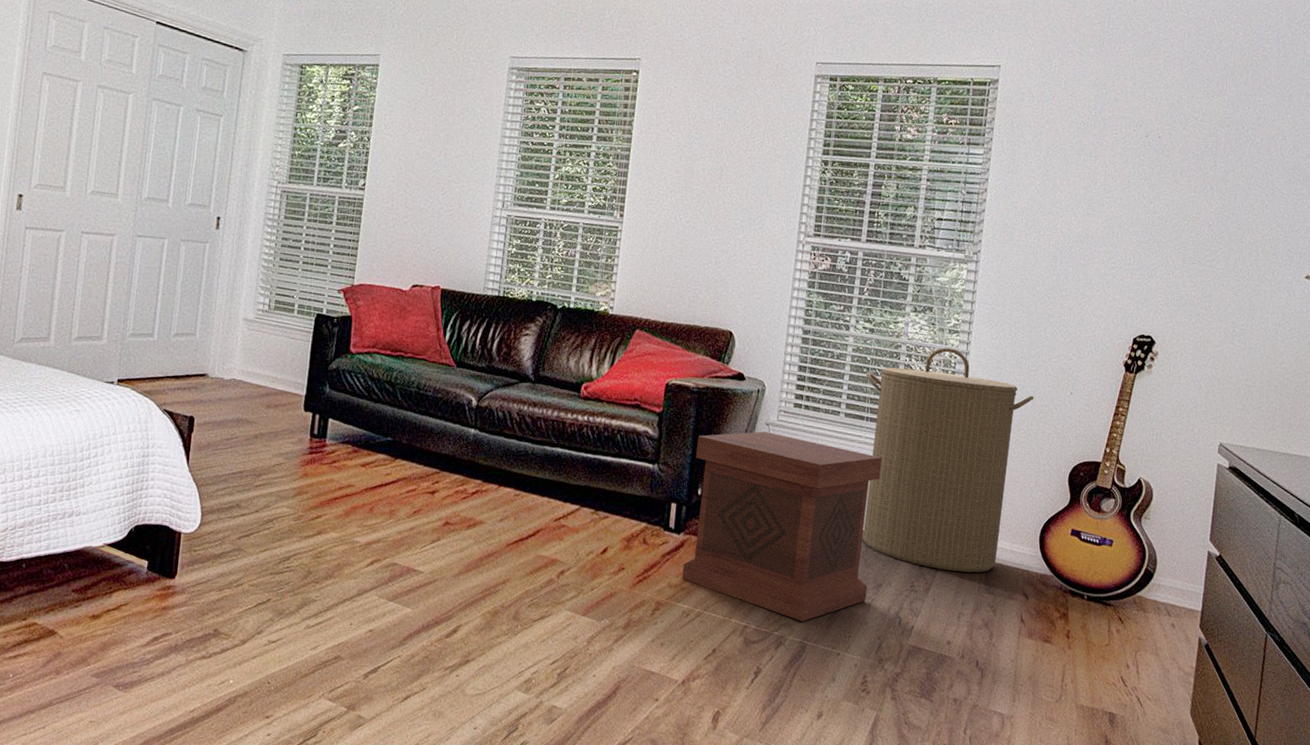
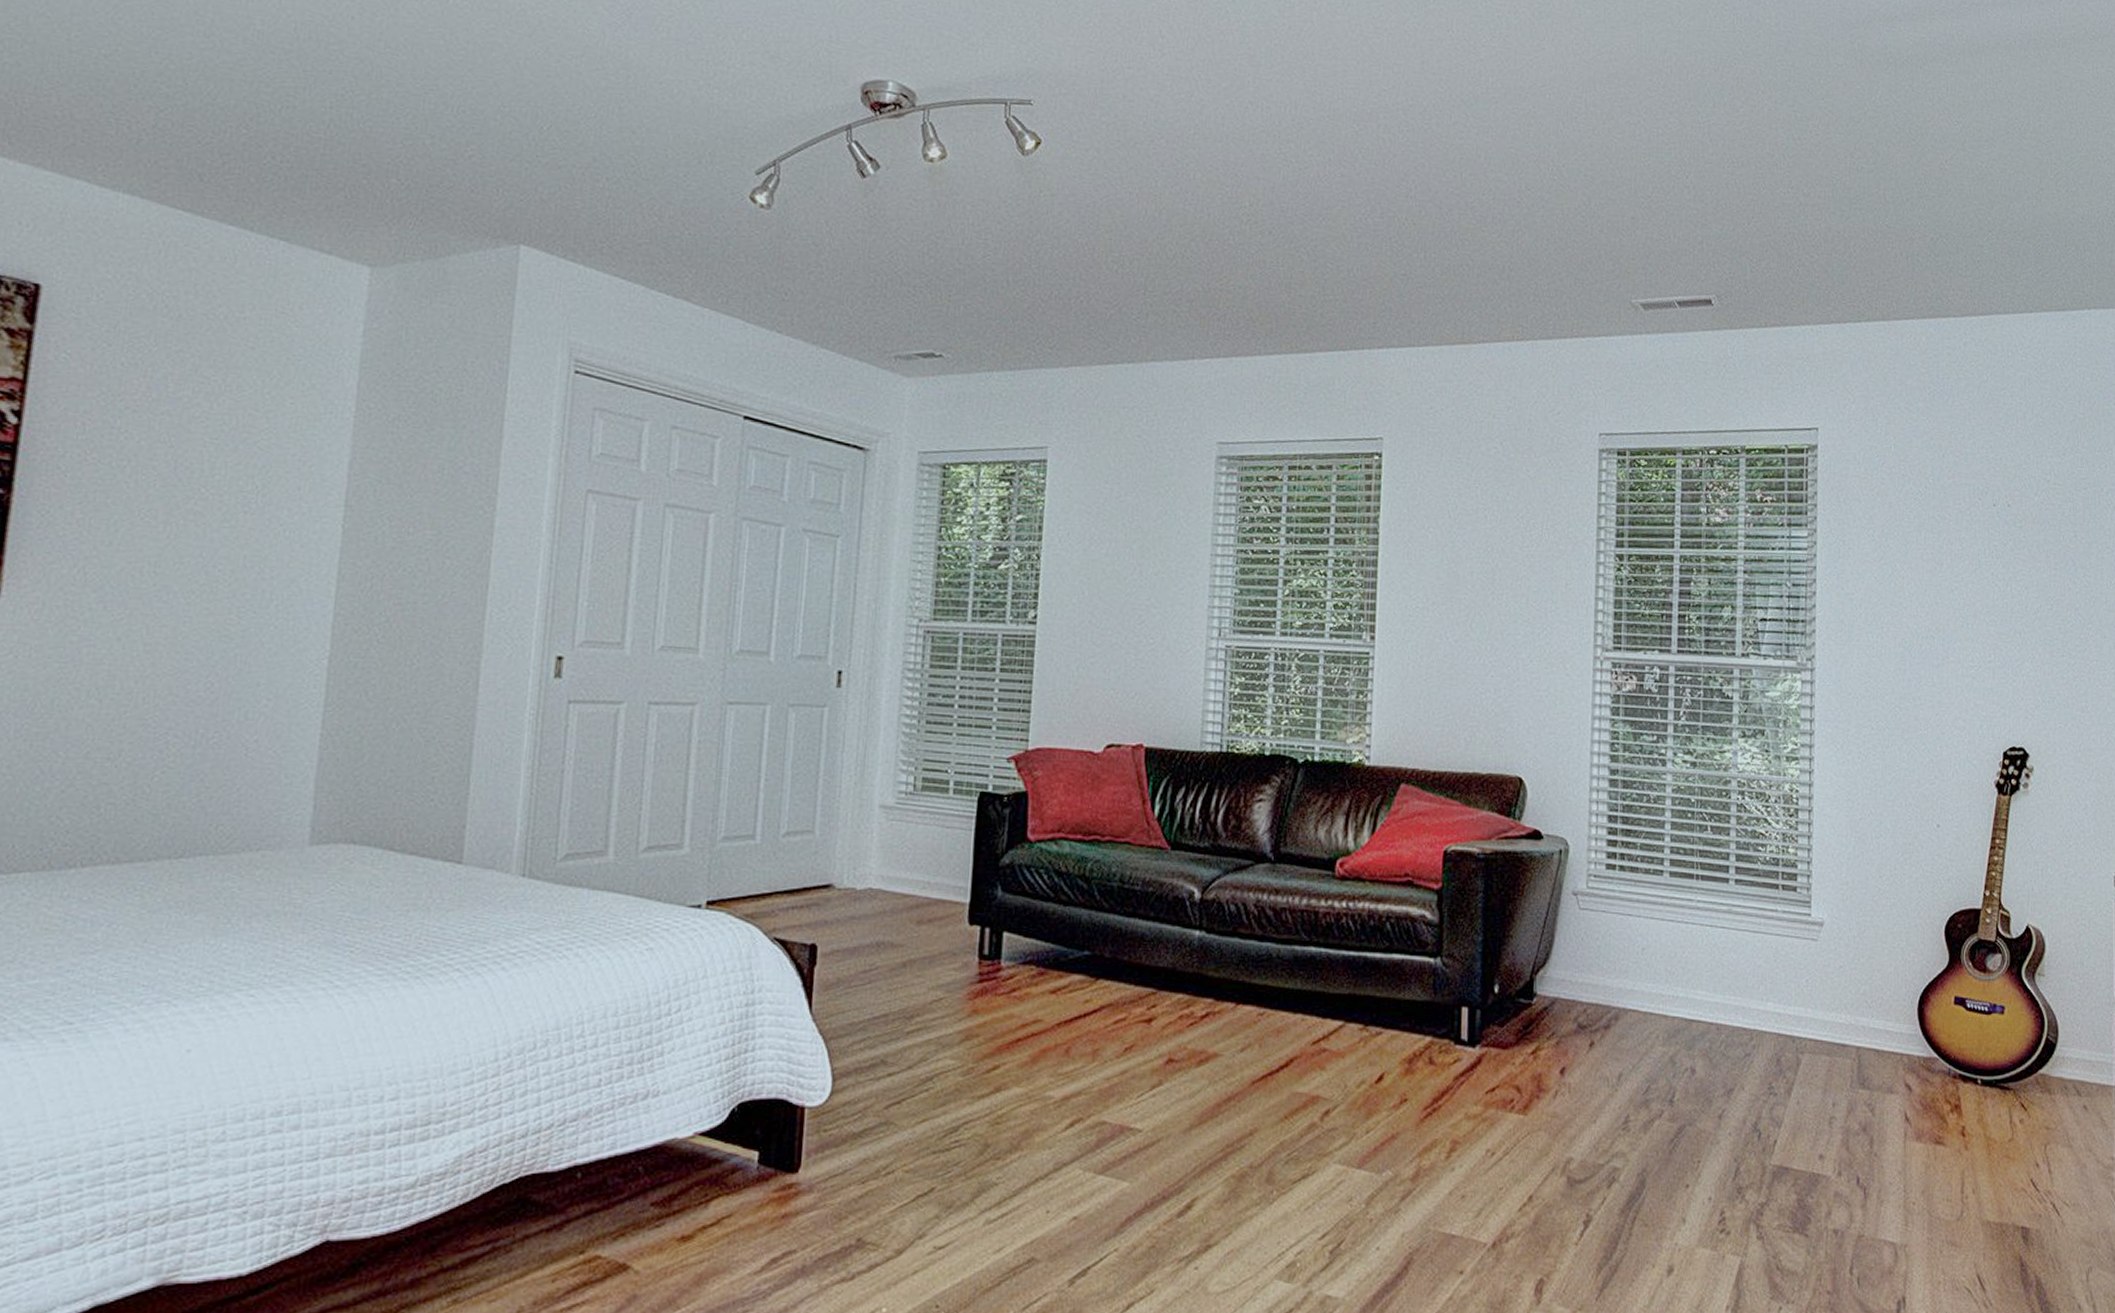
side table: present [682,431,883,622] -> none [1482,904,1720,1149]
laundry hamper: present [862,347,1034,573] -> none [1691,779,1895,1063]

